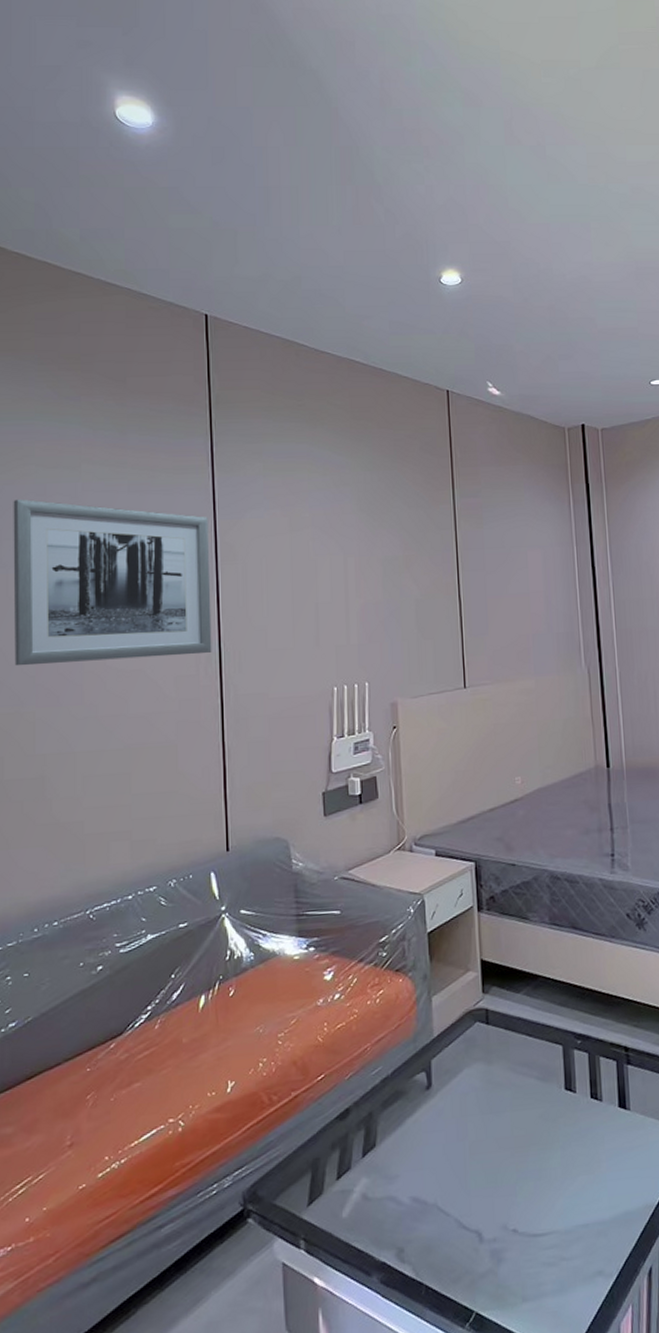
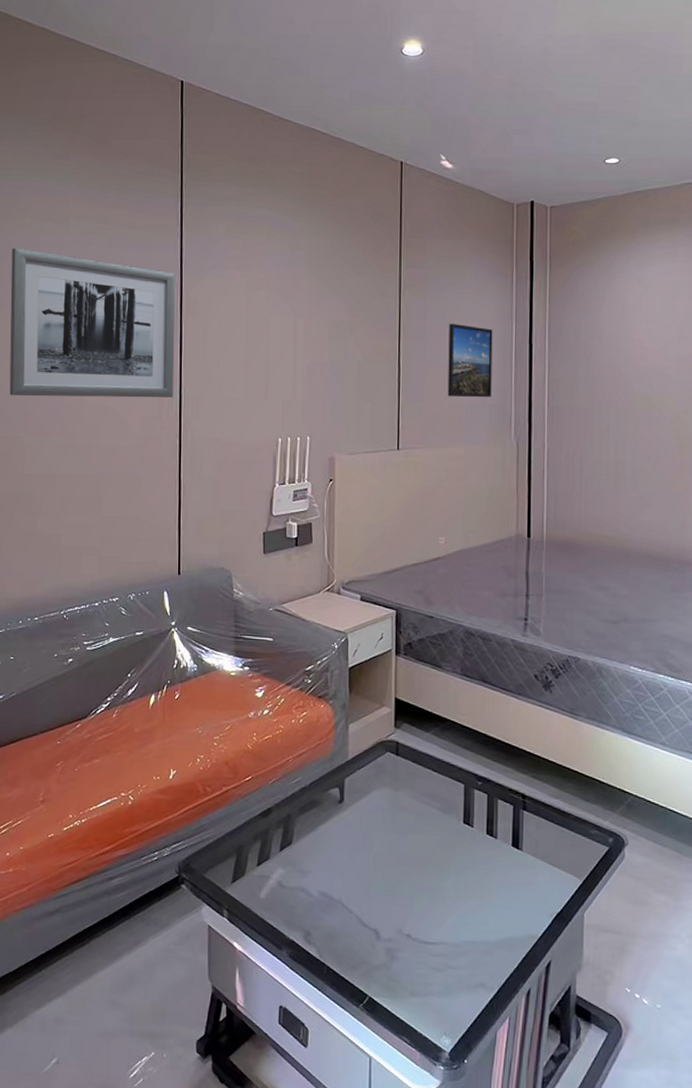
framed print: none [509,551,558,628] -> present [447,323,493,398]

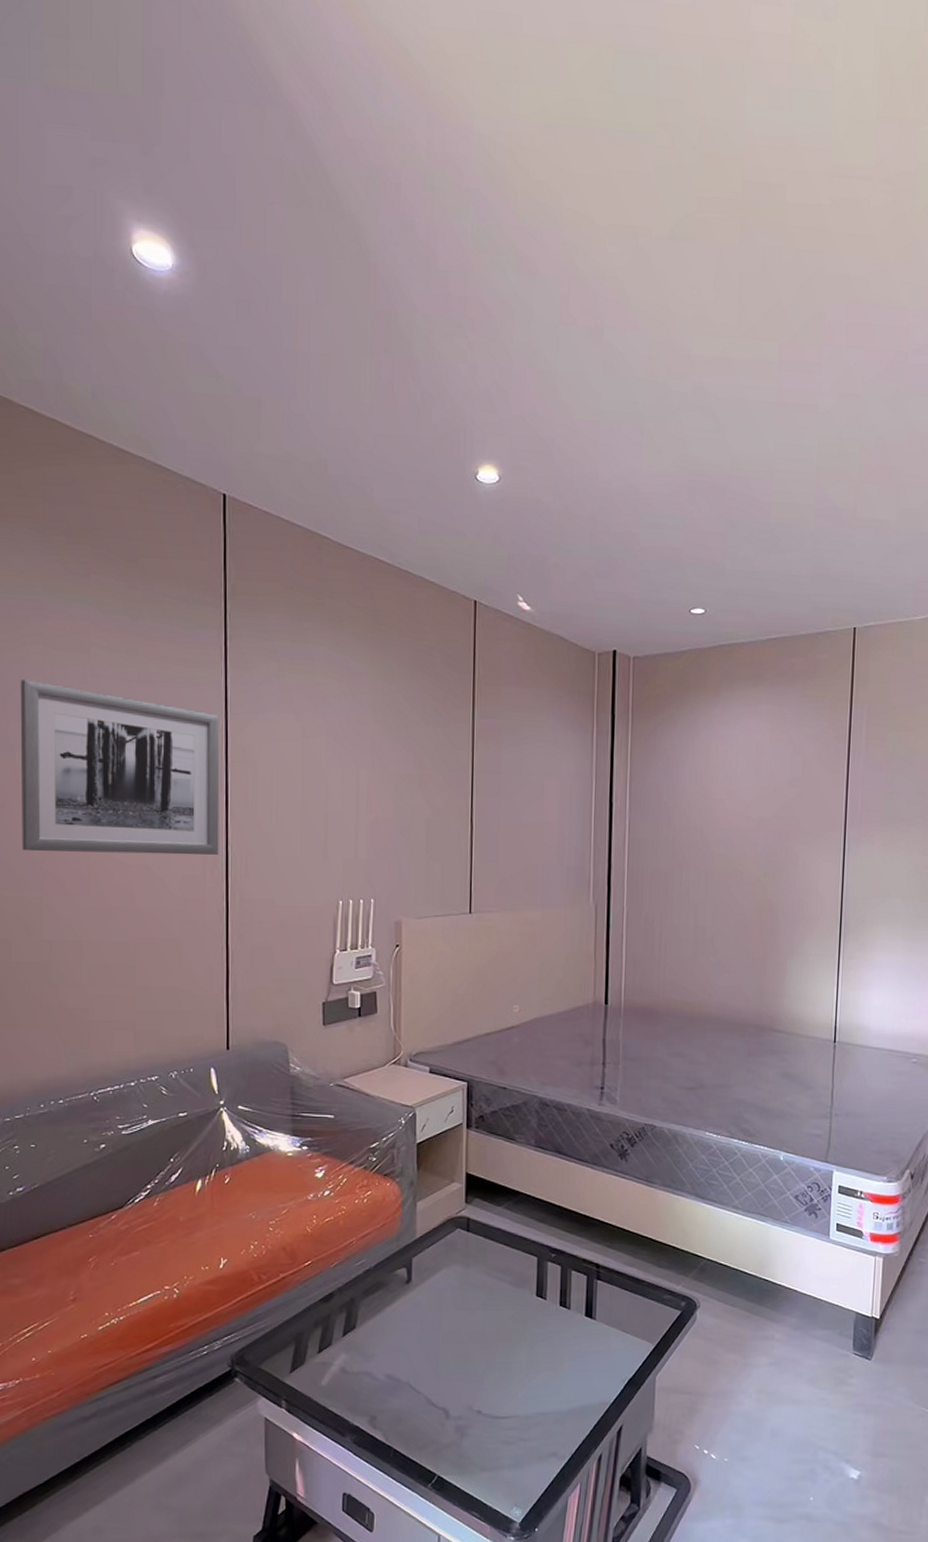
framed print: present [447,323,493,398] -> none [523,778,572,859]

